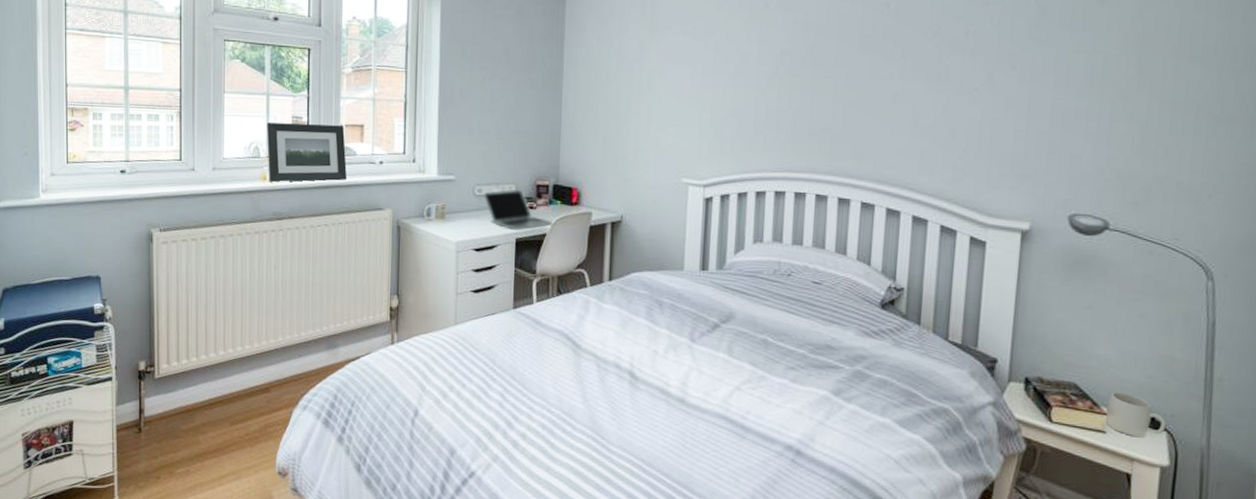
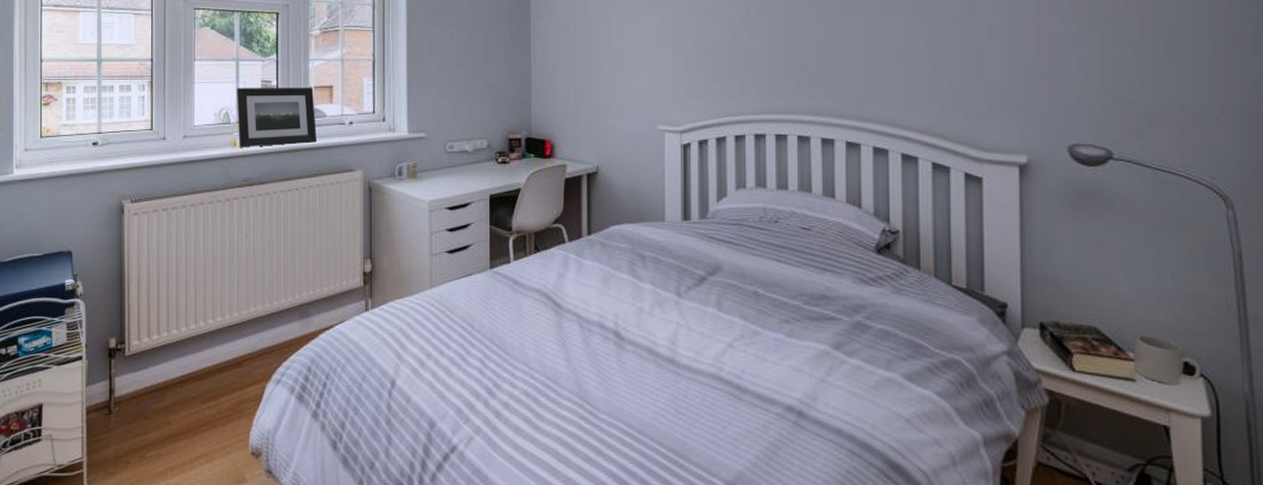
laptop: present [483,189,552,230] -> none [454,144,526,186]

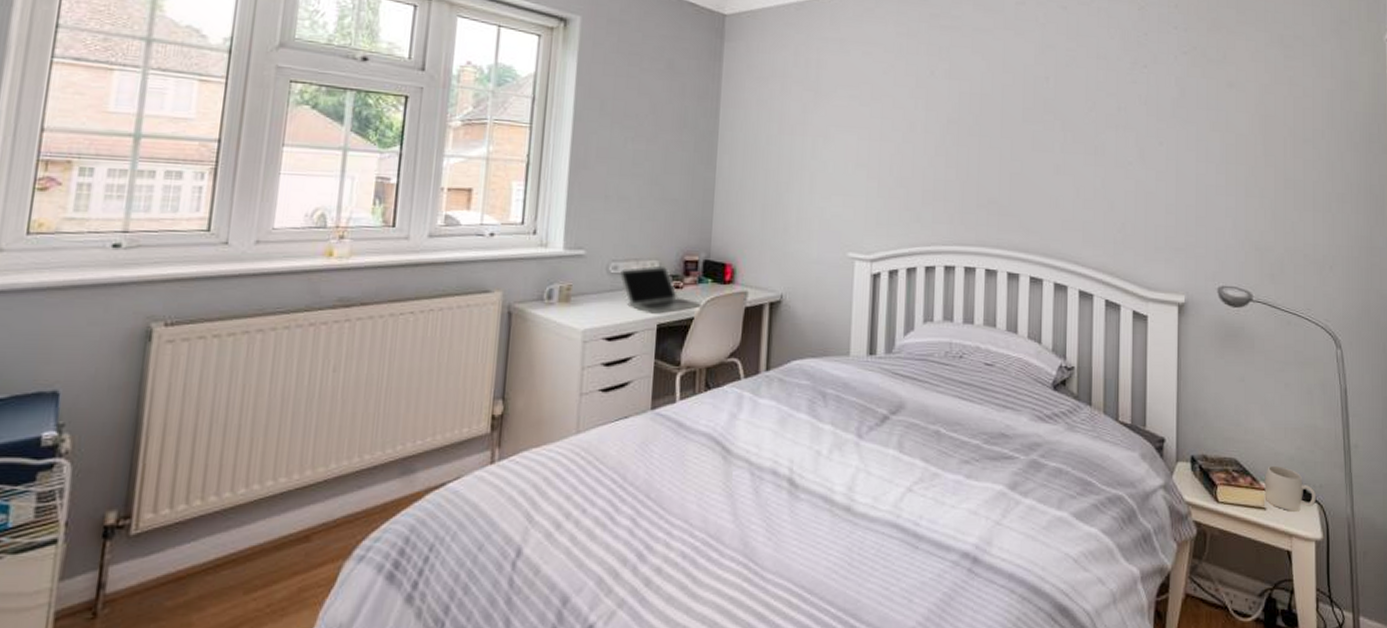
picture frame: present [236,88,318,147] -> none [335,184,447,259]
laptop: none [454,144,526,186] -> present [619,265,701,314]

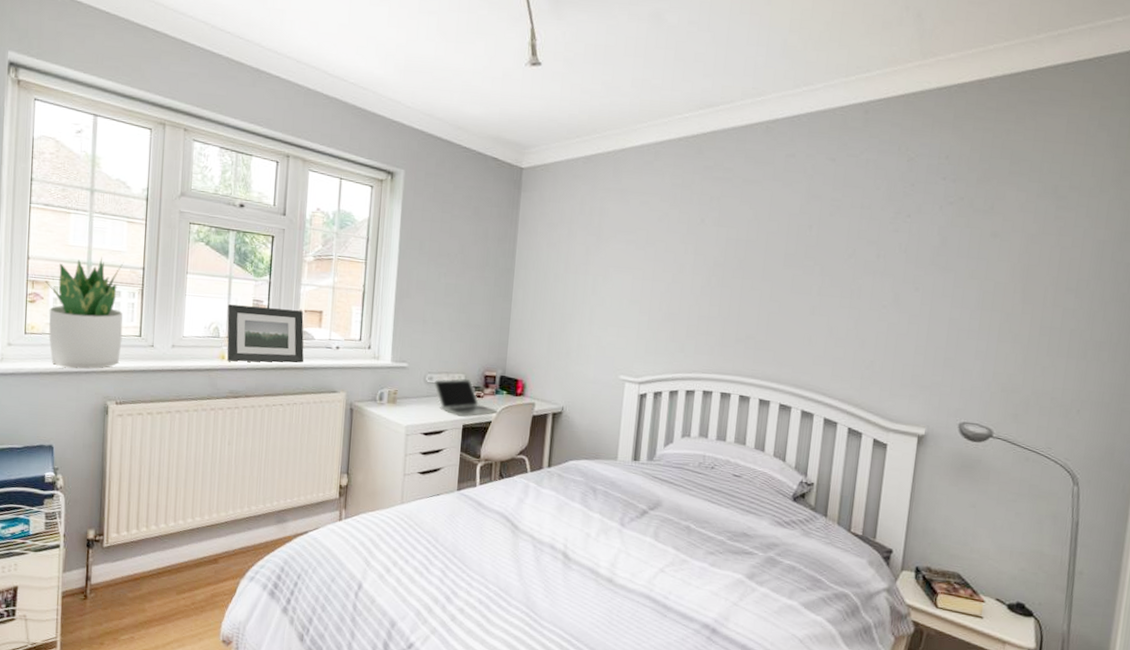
planter: none [65,126,191,281] -> present [46,256,124,370]
picture frame: none [335,184,447,259] -> present [226,304,304,364]
mug: present [1264,465,1317,512] -> none [983,581,1035,623]

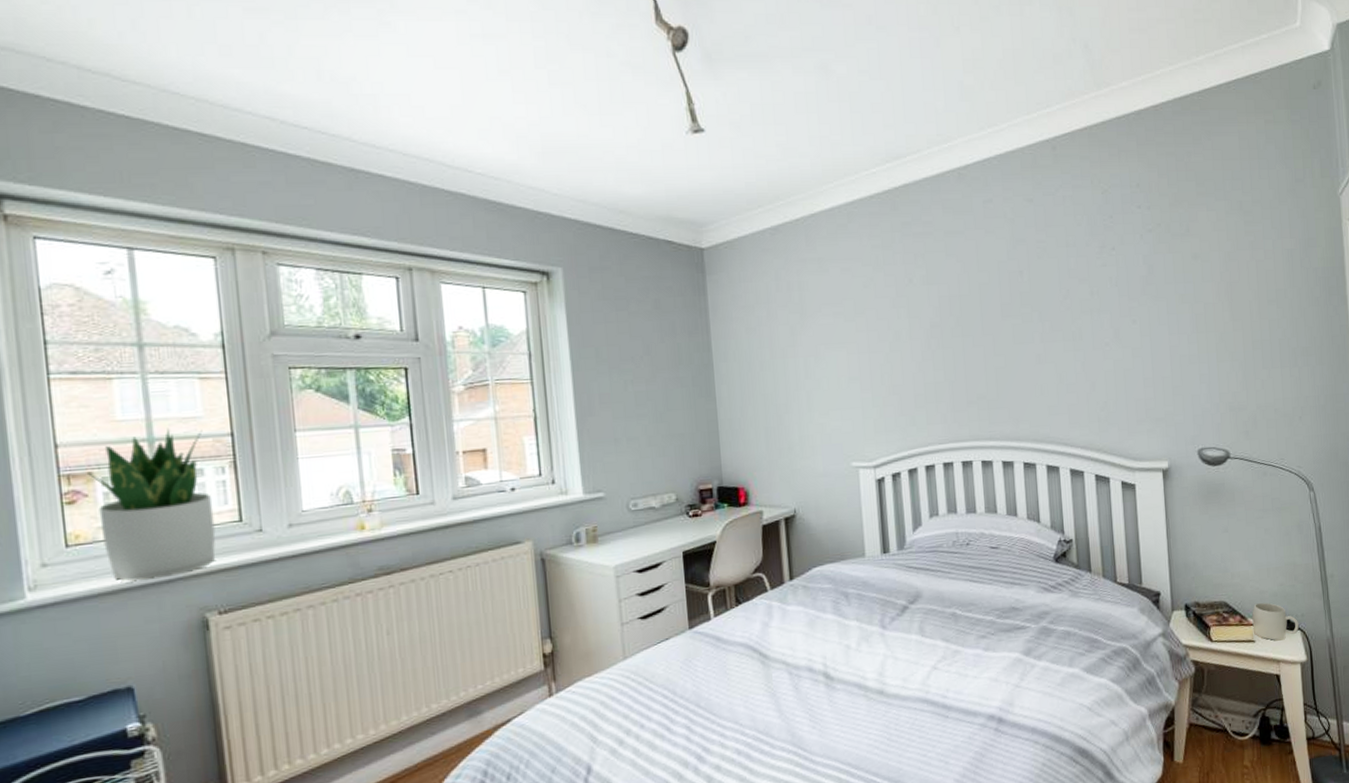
picture frame: present [226,304,304,364] -> none [358,453,472,531]
laptop: present [433,378,498,417] -> none [639,497,721,543]
mug: none [983,581,1035,623] -> present [1252,602,1300,641]

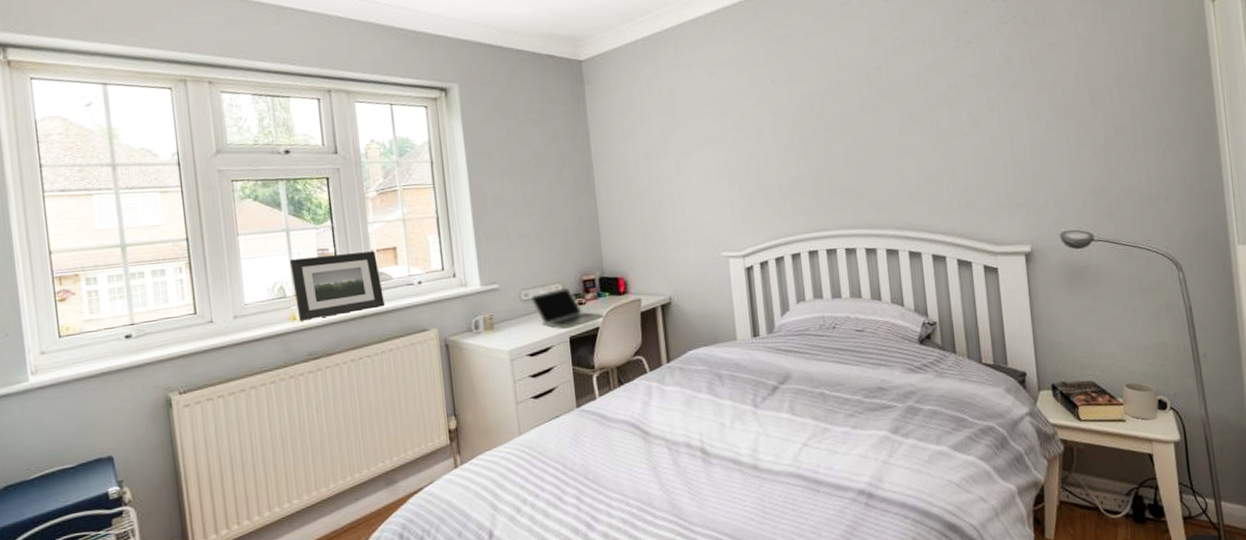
planter: present [88,428,216,582] -> none [75,235,176,367]
picture frame: none [358,453,472,531] -> present [289,251,386,321]
laptop: none [639,497,721,543] -> present [530,287,603,329]

